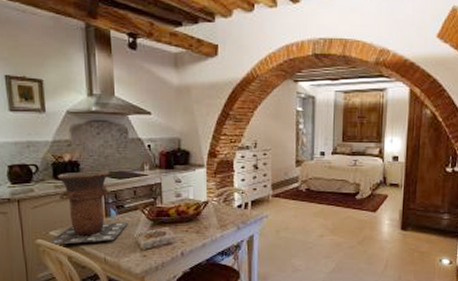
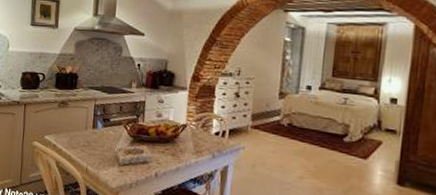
vase: present [48,171,129,245] -> none [43,83,112,152]

